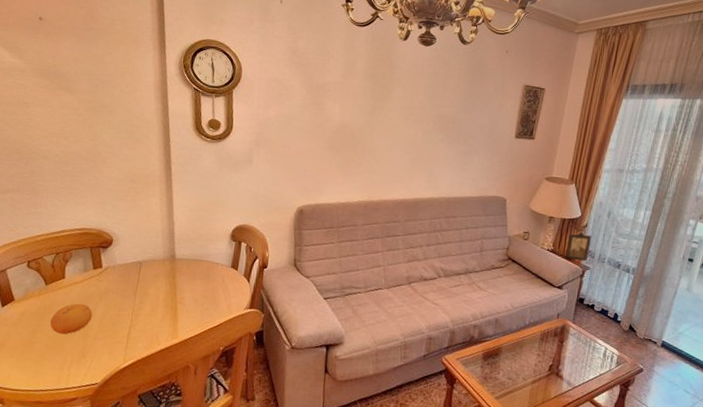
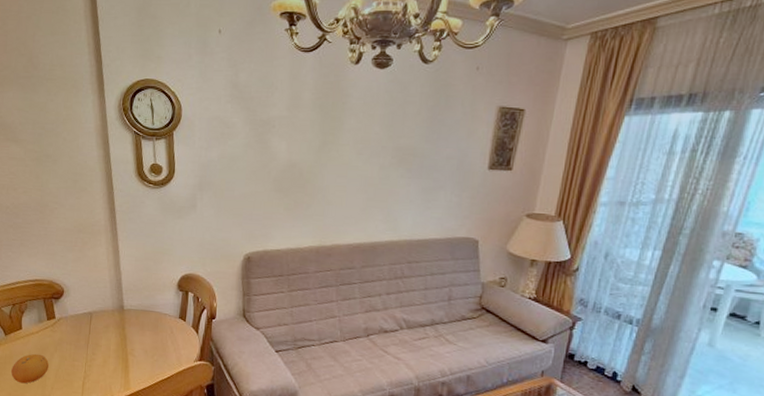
photo frame: present [564,231,592,262] -> none [549,276,585,312]

